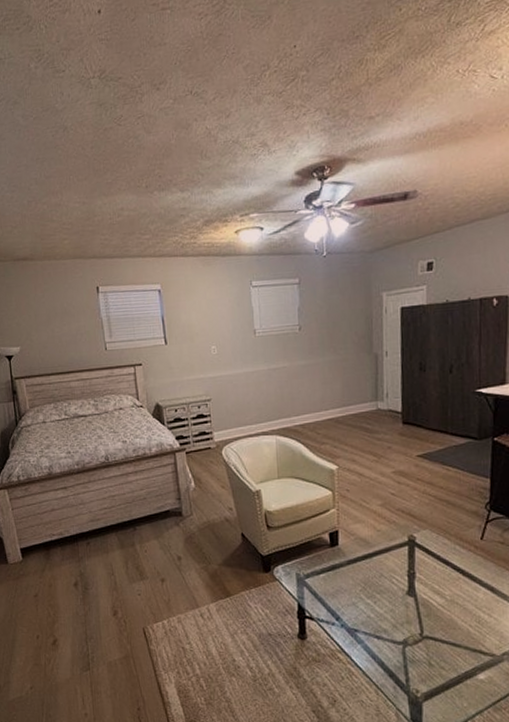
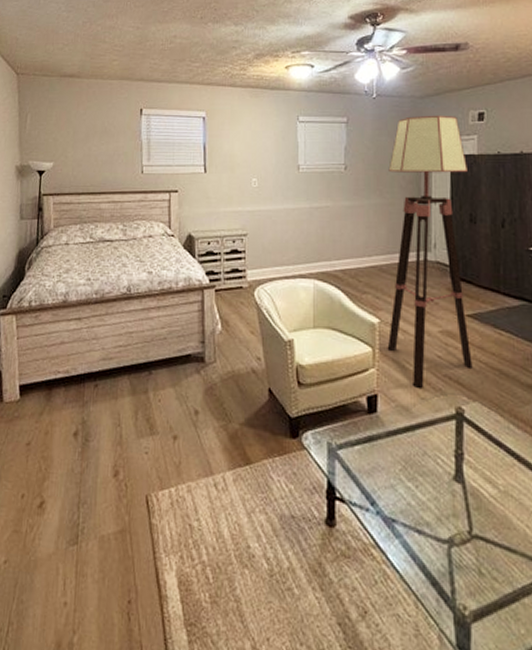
floor lamp: none [341,268,423,522] -> present [387,115,473,388]

